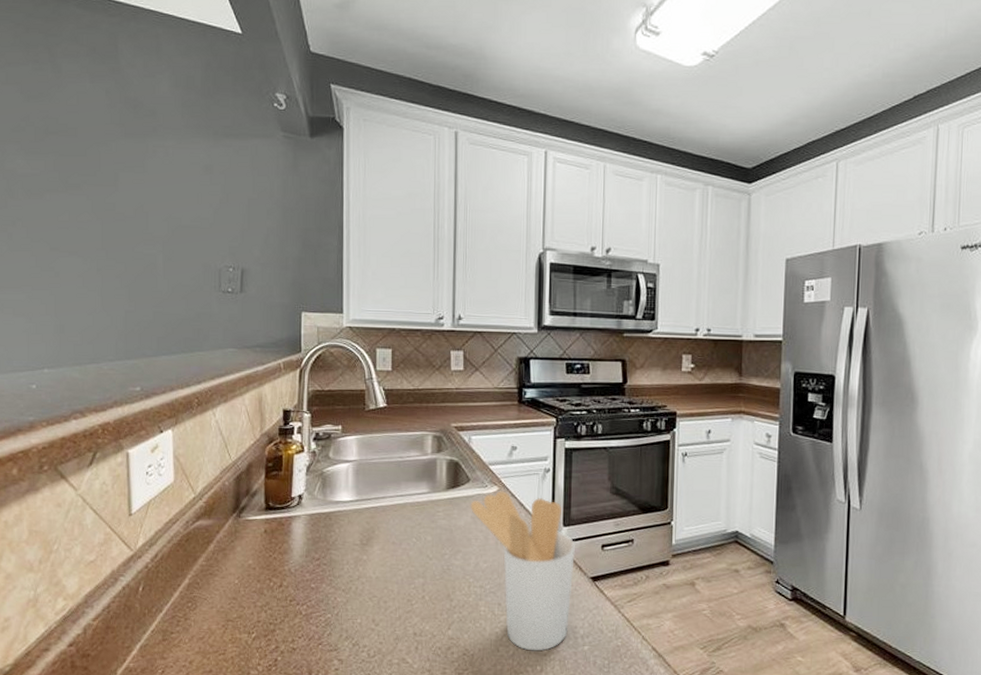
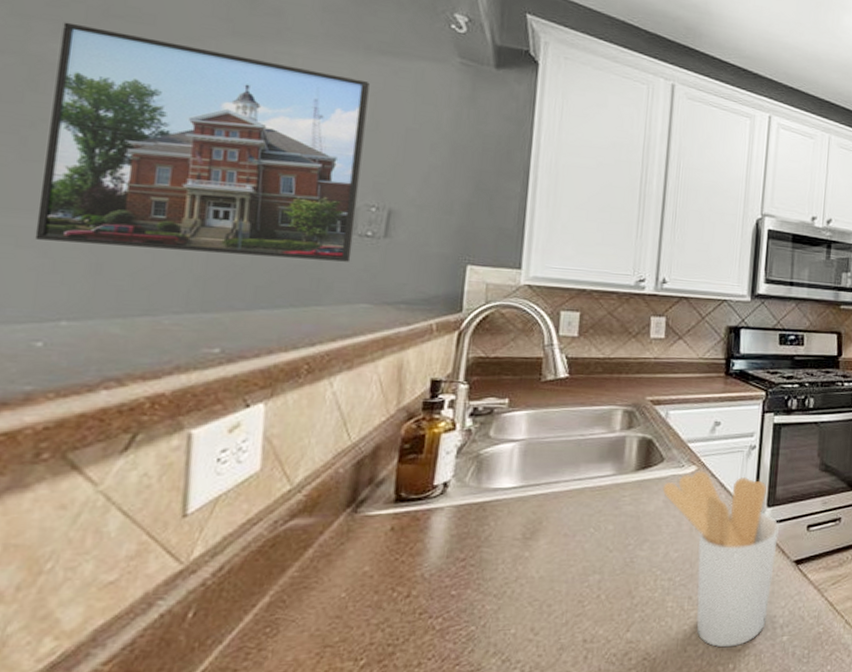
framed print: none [23,142,219,314] -> present [34,21,370,262]

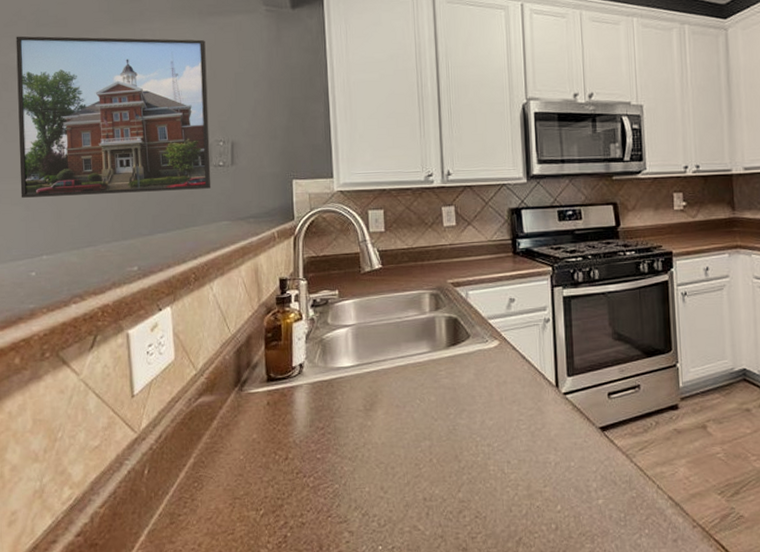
utensil holder: present [662,471,780,648] -> none [472,345,582,509]

